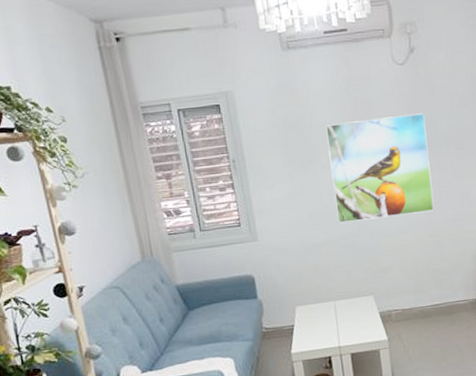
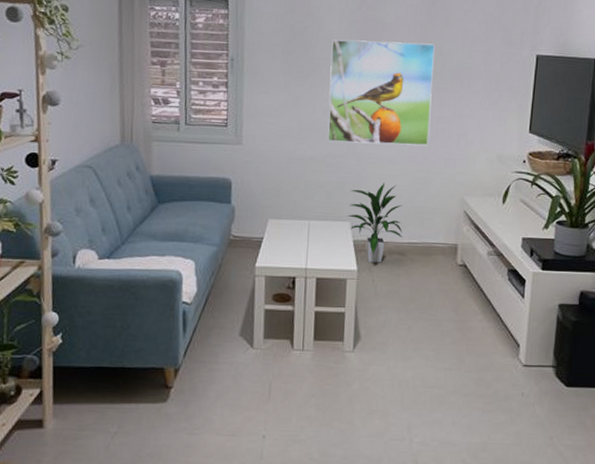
indoor plant: none [368,253,425,330] -> present [347,183,403,263]

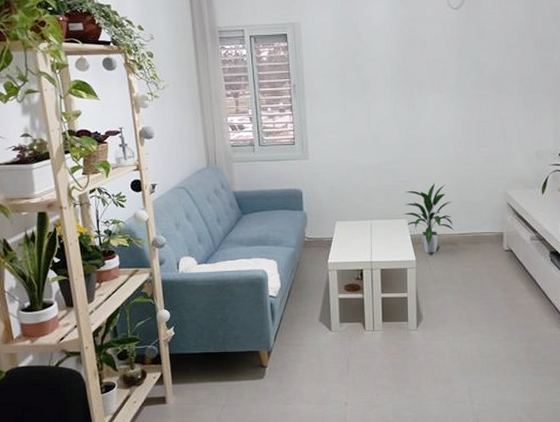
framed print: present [327,39,435,146] -> none [380,56,472,150]

